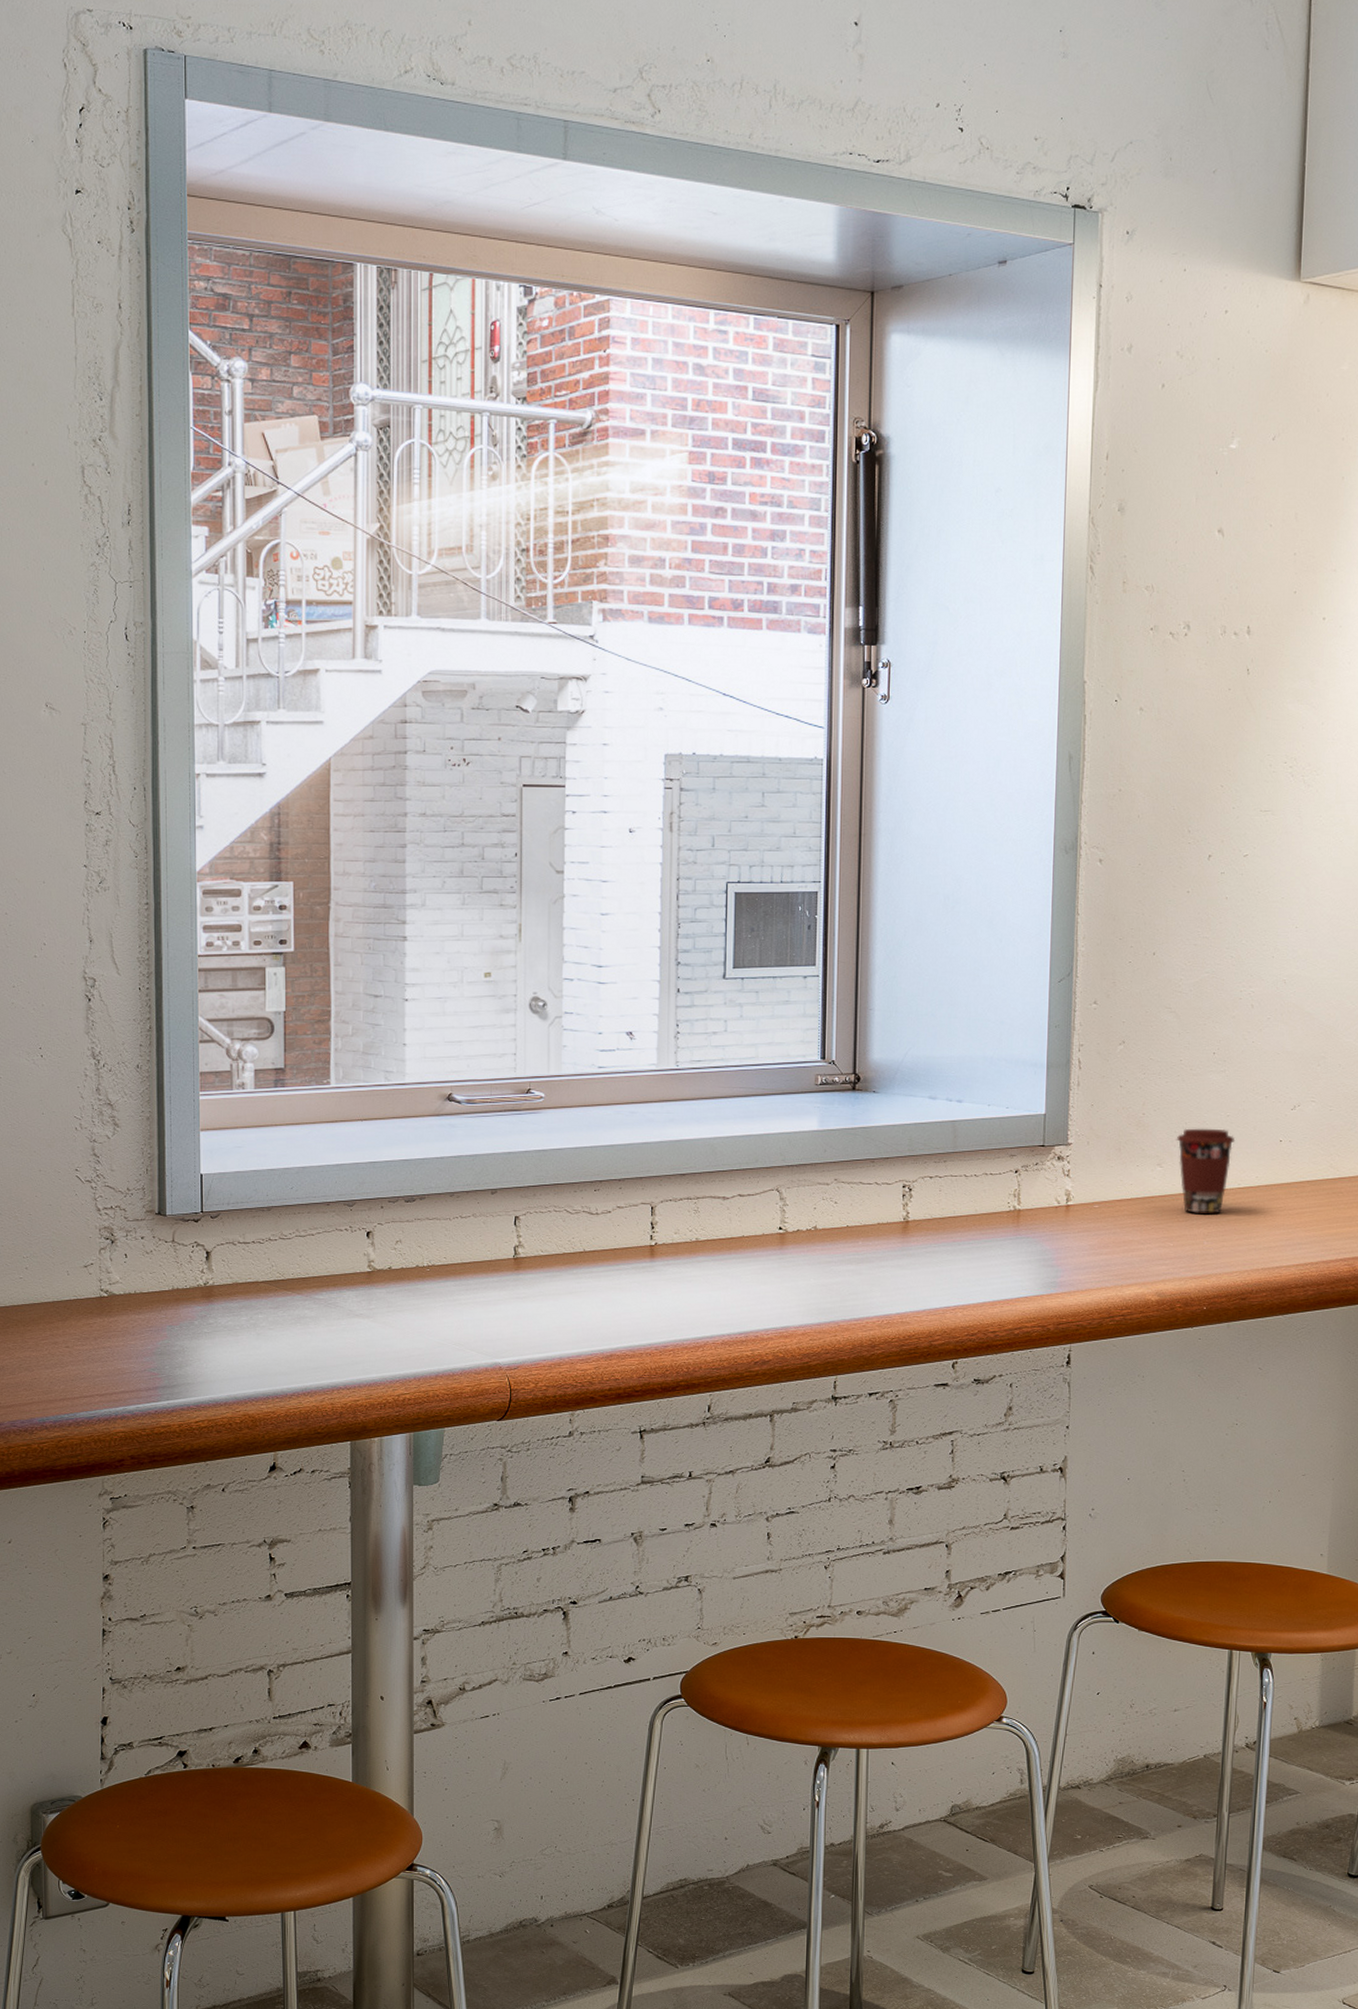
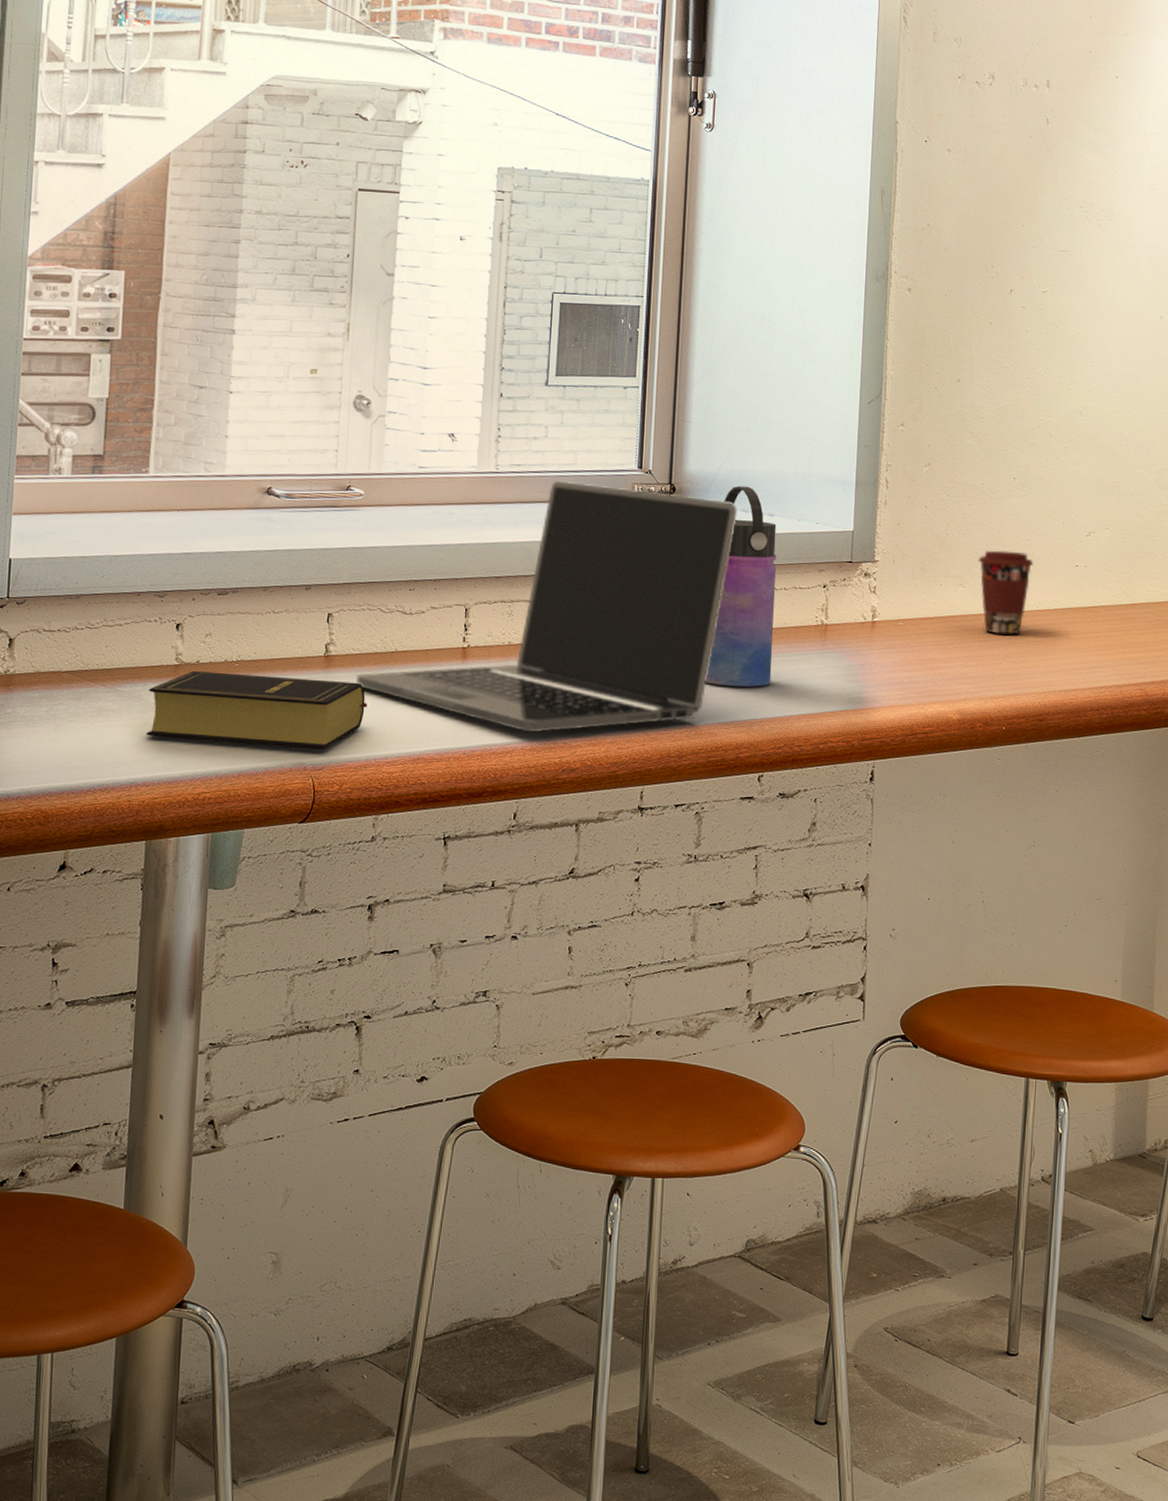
book: none [343,1277,559,1350] -> present [145,671,368,750]
laptop: none [546,1074,924,1327] -> present [356,480,737,733]
water bottle: none [896,1072,966,1275] -> present [705,486,777,687]

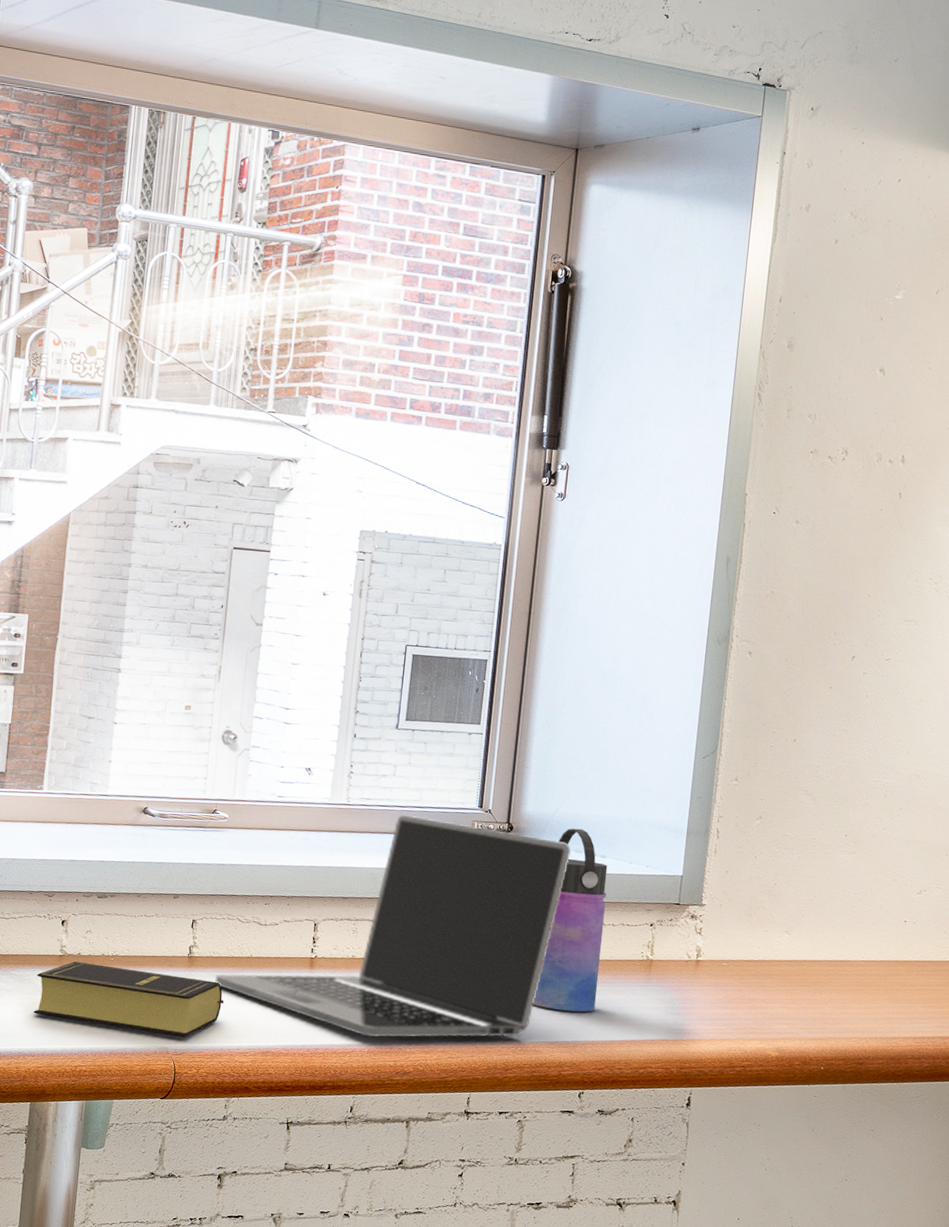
coffee cup: present [977,550,1034,635] -> none [804,901,862,982]

